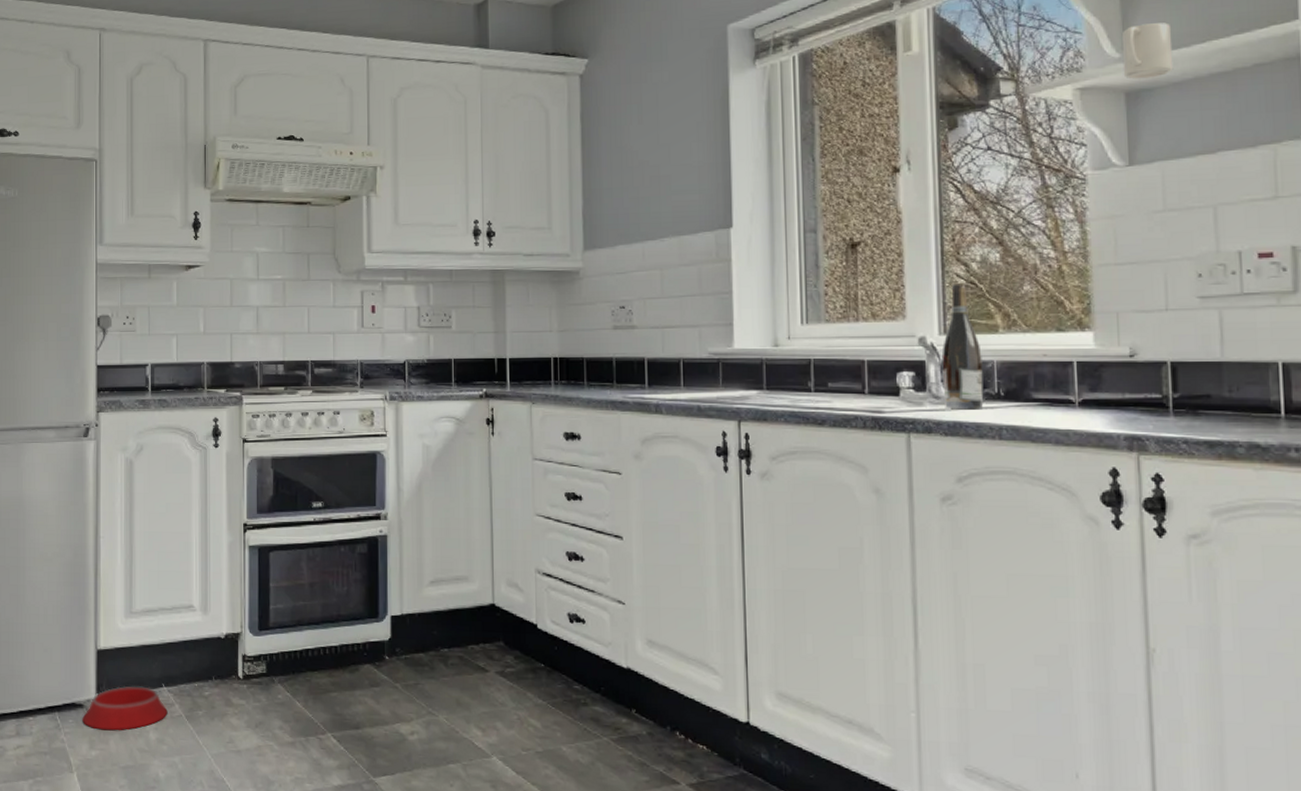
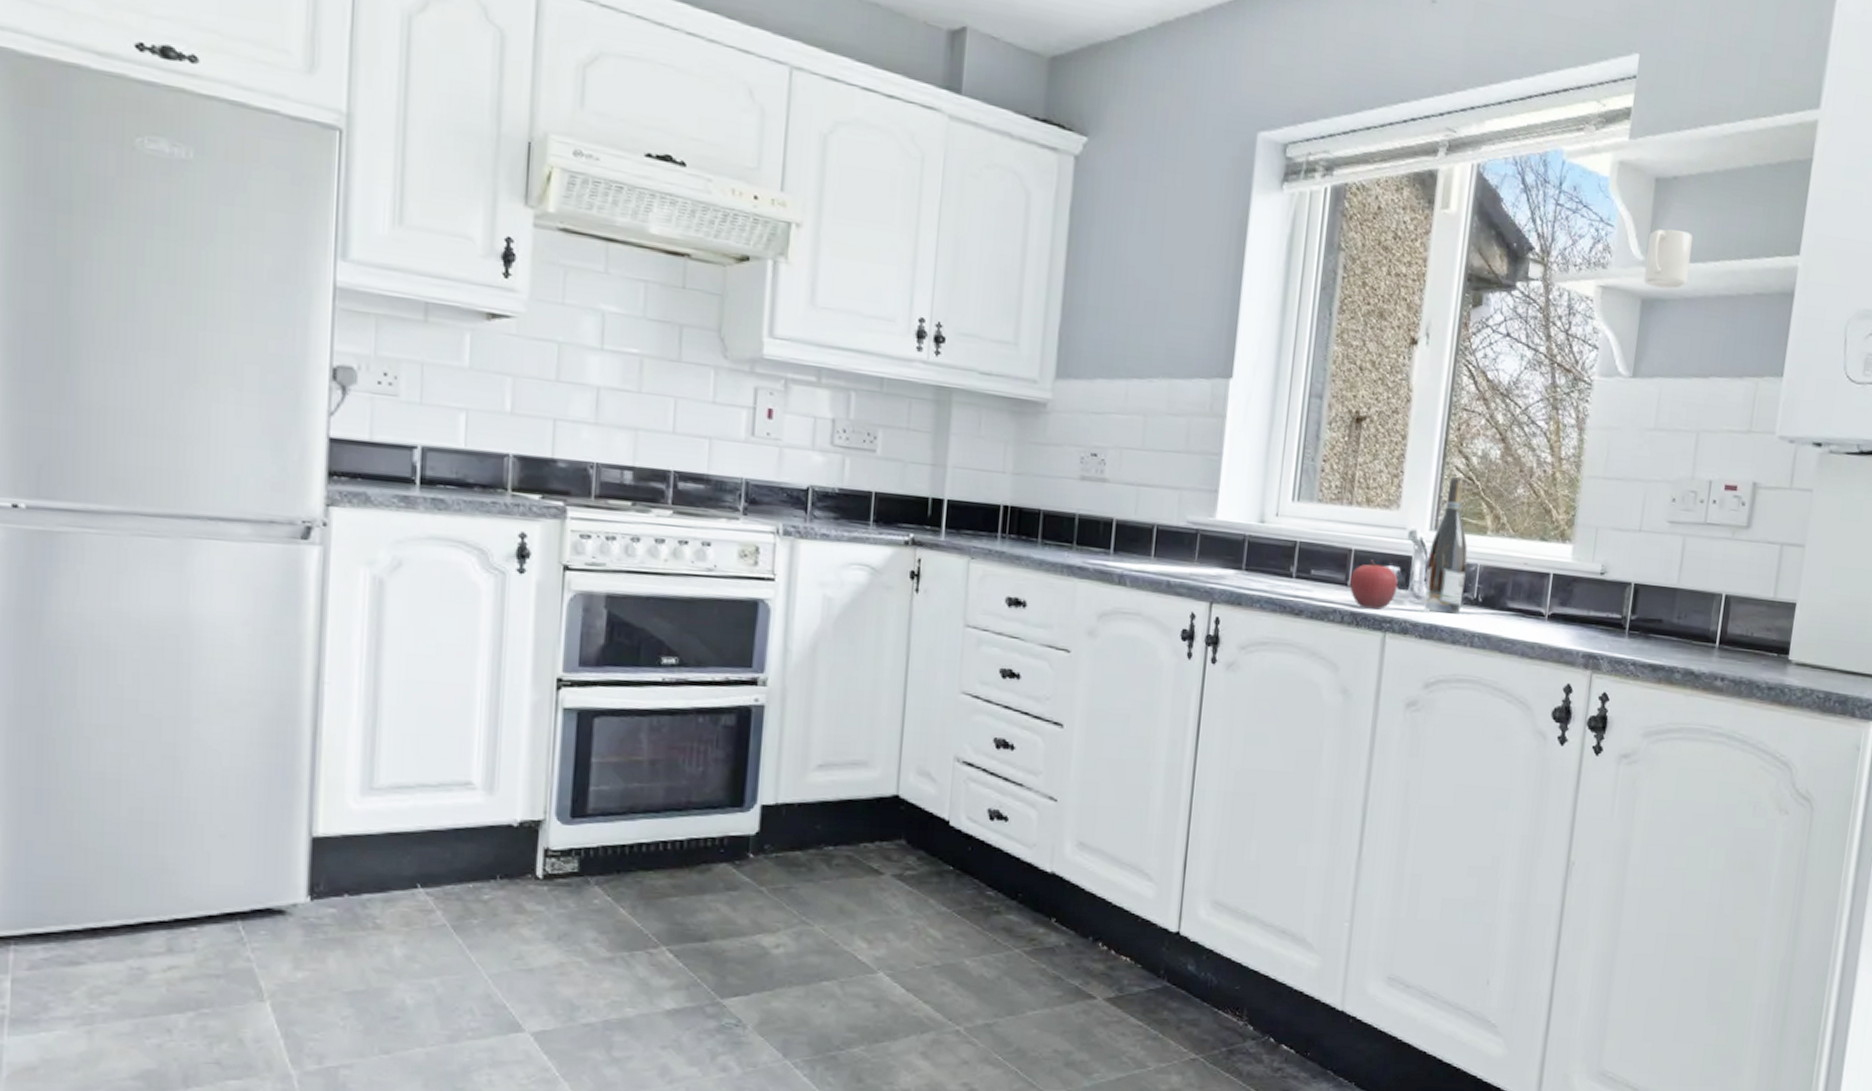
pet bowl: present [82,686,168,731] -> none [283,886,424,946]
fruit: none [866,367,915,413] -> present [1349,559,1398,610]

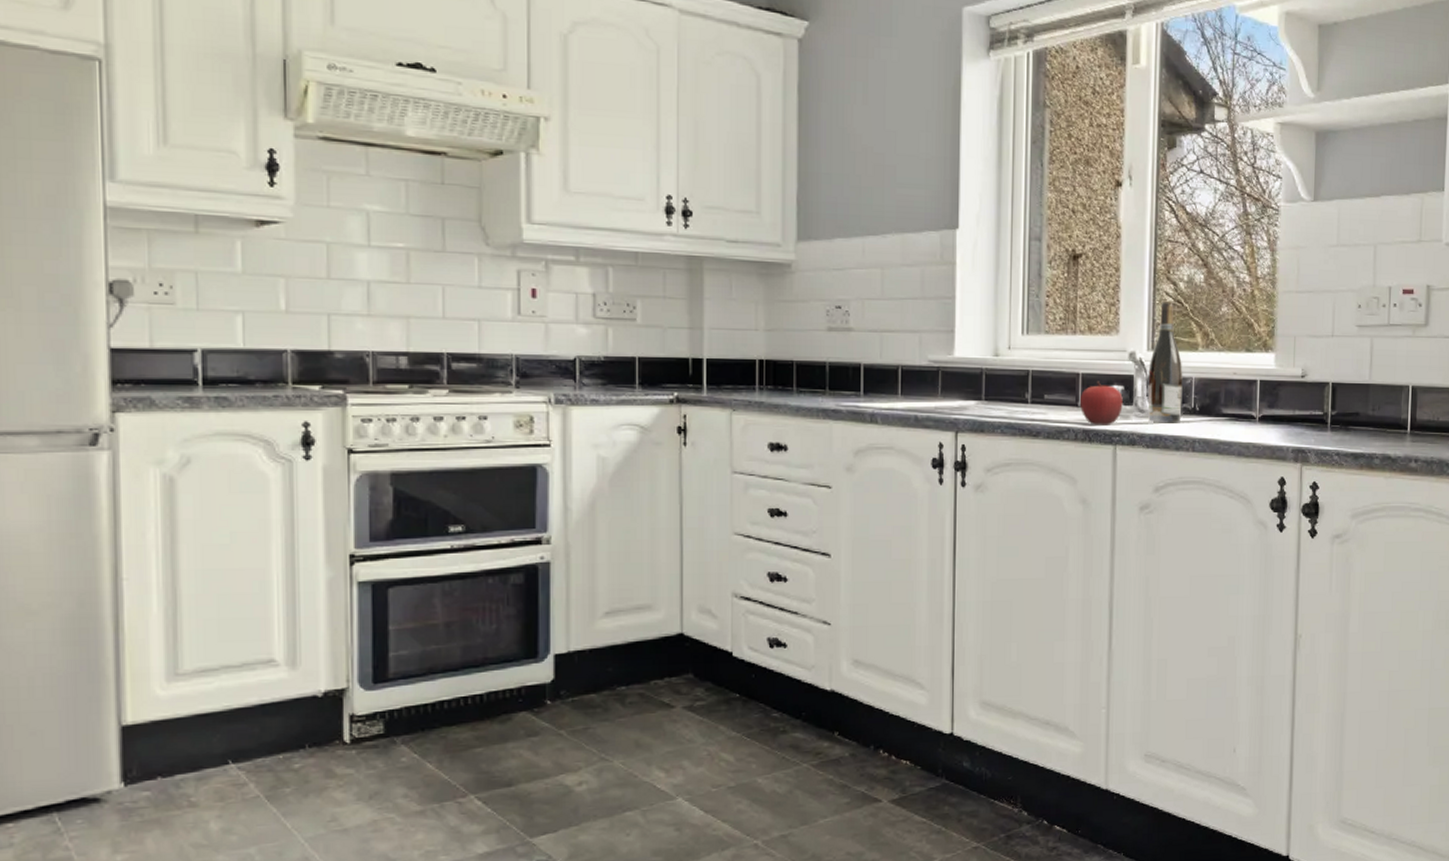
mug: present [1643,229,1694,289] -> none [1315,69,1356,121]

